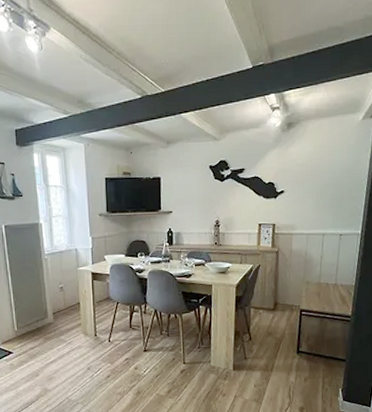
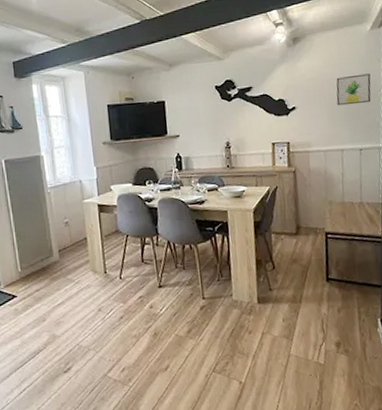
wall art: none [323,162,357,192] -> present [336,73,371,106]

